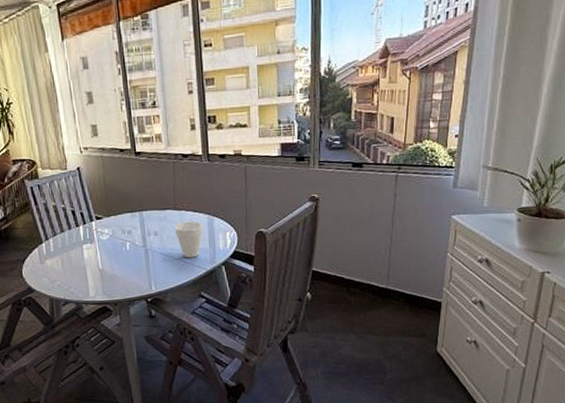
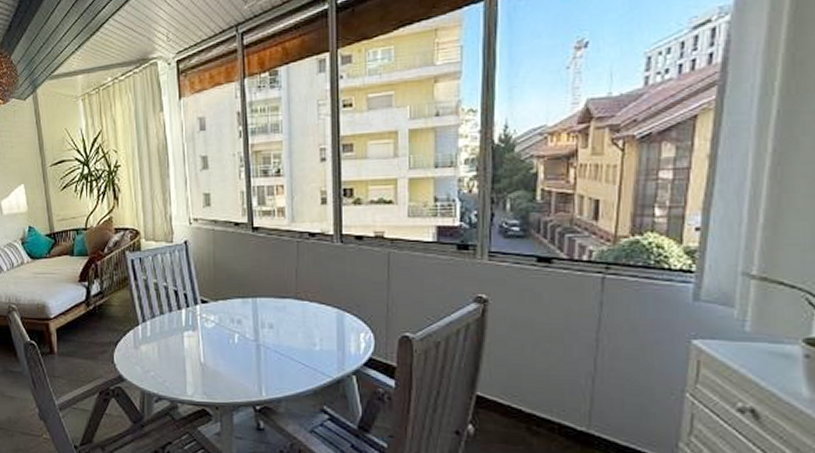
cup: present [175,221,203,258] -> none [295,315,330,361]

